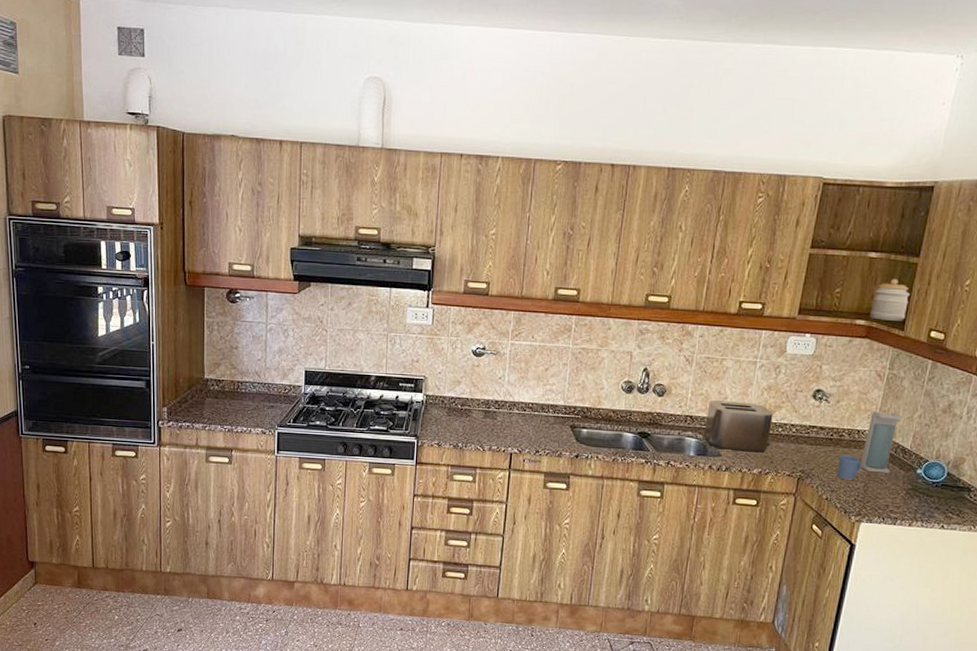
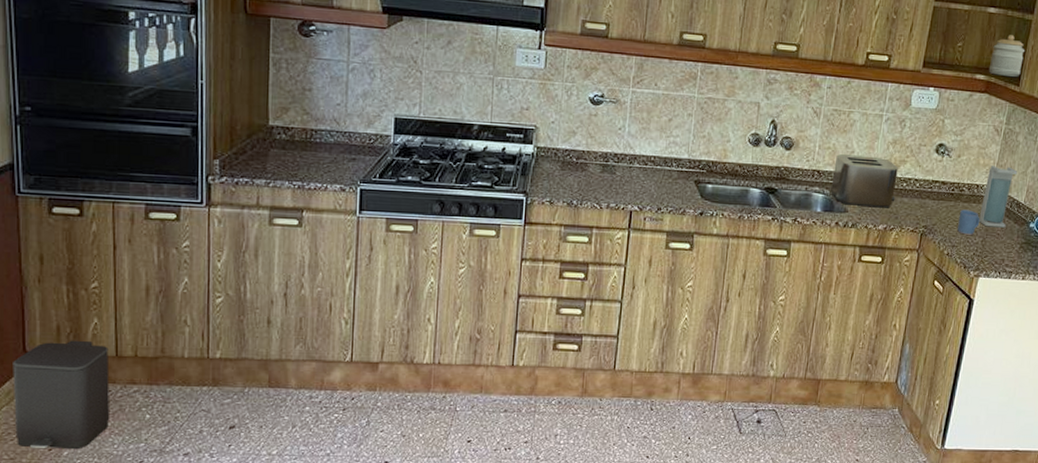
pedal bin: none [20,553,88,640] -> present [13,340,110,449]

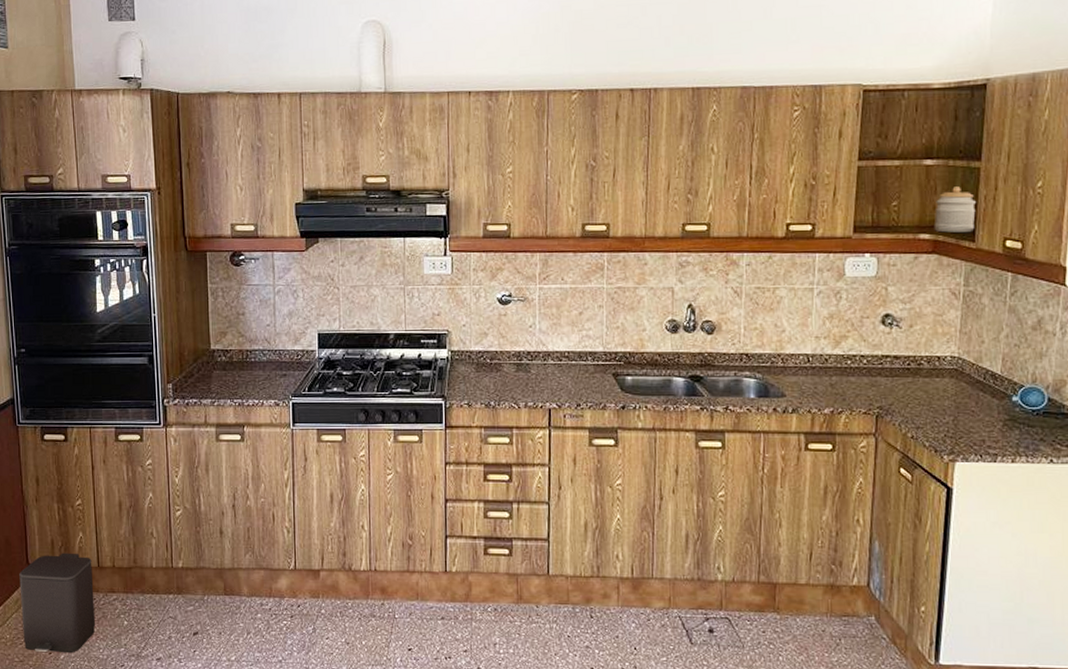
toaster: present [830,154,898,208] -> none [762,334,840,390]
mug: present [957,209,980,235] -> none [920,385,948,414]
soap dispenser: present [979,166,1017,228] -> none [946,333,987,404]

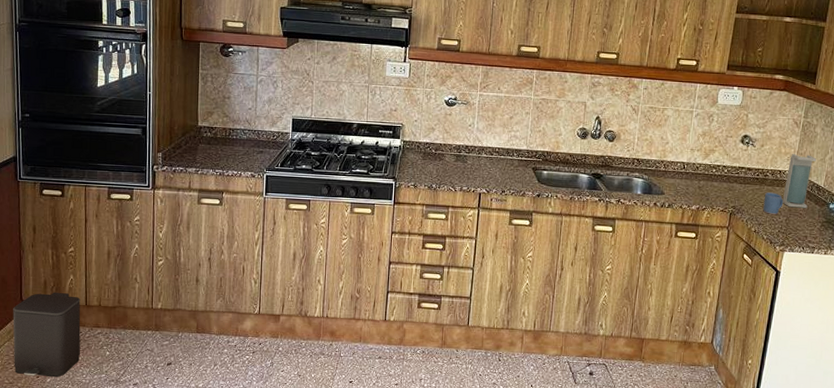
mug: none [920,385,948,414] -> present [763,192,784,215]
jar: present [933,186,977,234] -> none [786,40,820,77]
soap dispenser: none [946,333,987,404] -> present [782,154,816,208]

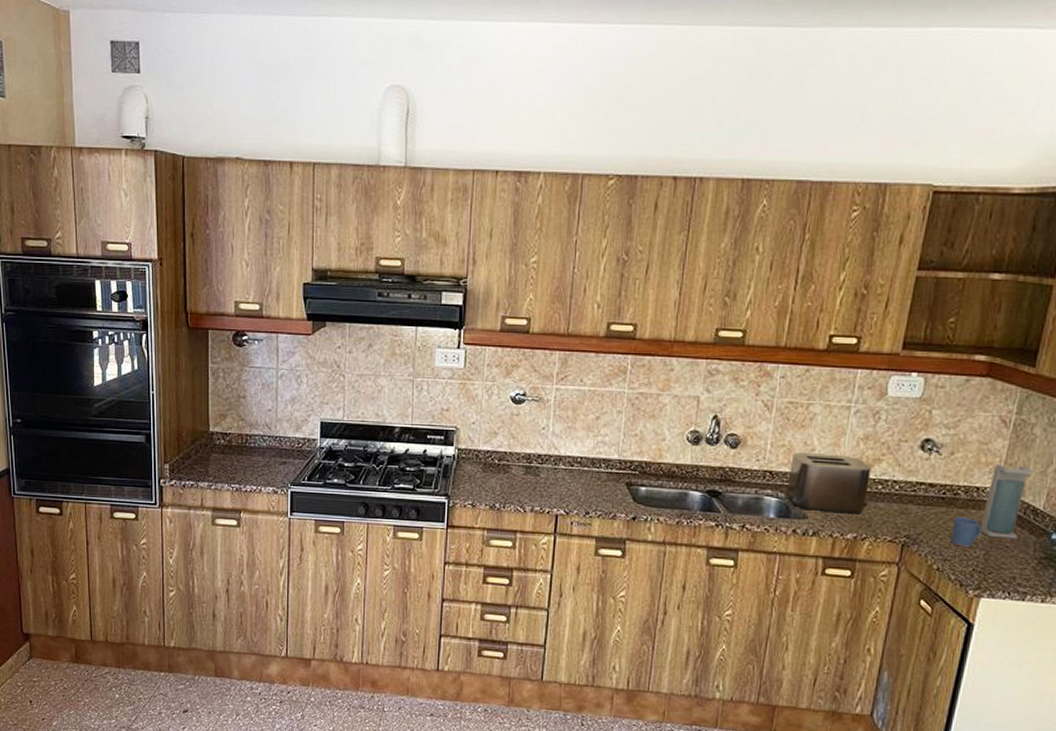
pedal bin: present [13,292,81,377] -> none [14,624,87,720]
toaster: none [648,145,708,191] -> present [785,453,871,515]

